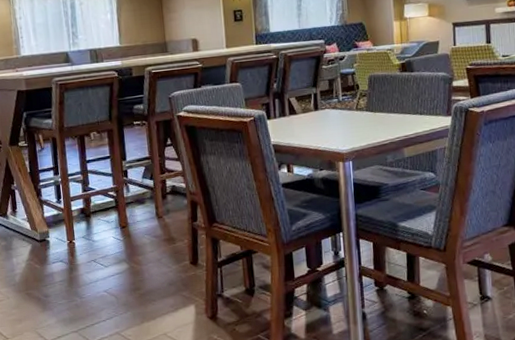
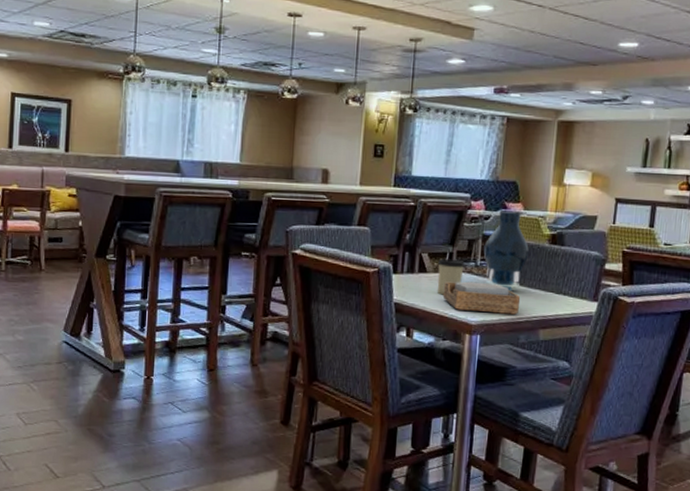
cup: none [305,99,329,132] -> present [437,258,464,295]
napkin holder: none [313,114,383,142] -> present [442,281,521,315]
vase: none [343,49,384,119] -> present [483,210,529,292]

